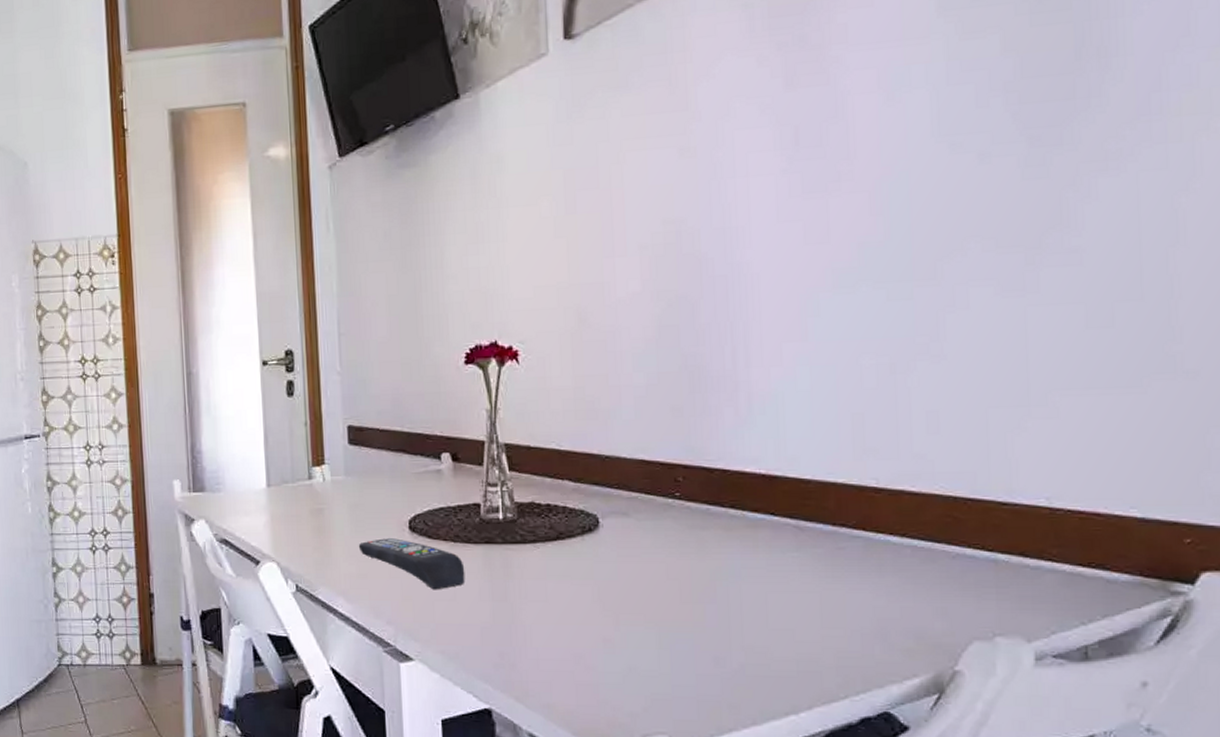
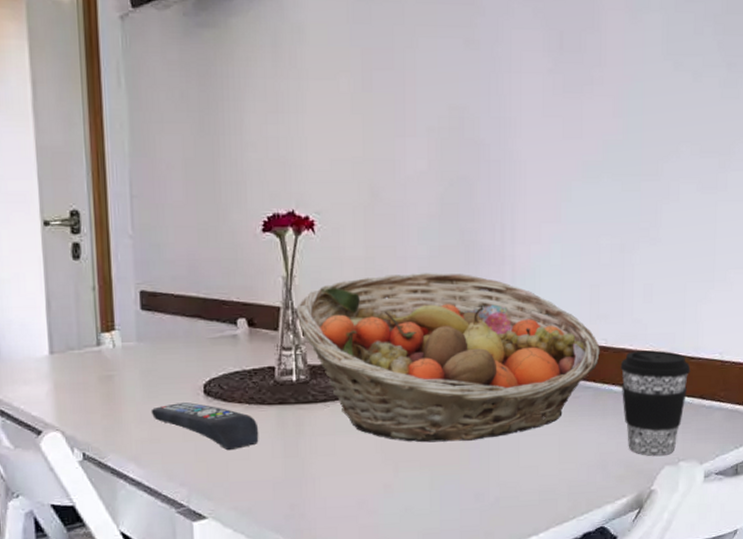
fruit basket: none [501,402,871,594] -> present [296,273,601,443]
coffee cup: none [899,493,1003,627] -> present [620,350,691,456]

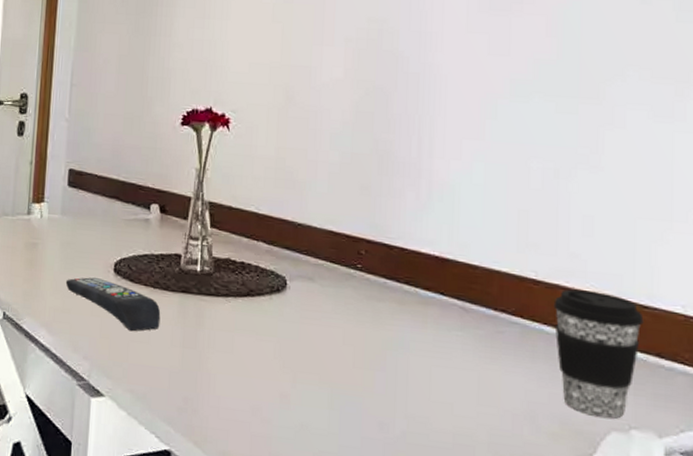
fruit basket: present [296,273,601,443] -> none [206,177,530,363]

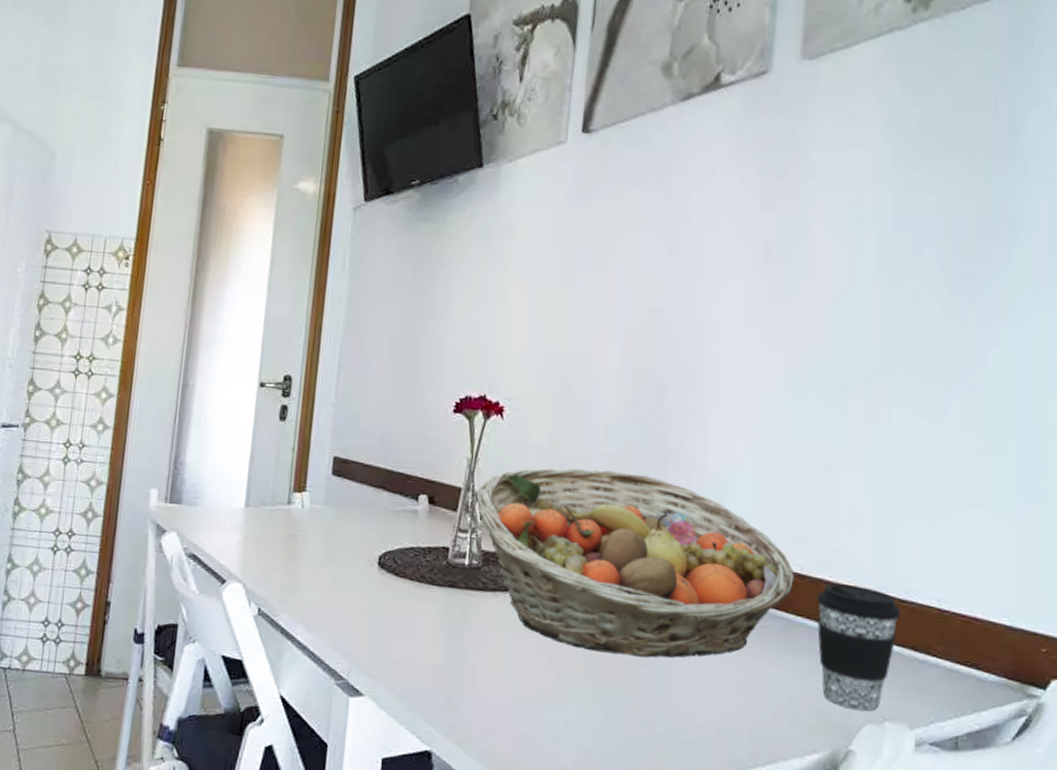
remote control: present [65,277,161,331] -> none [326,571,426,627]
fruit basket: none [206,177,530,363] -> present [476,468,795,658]

